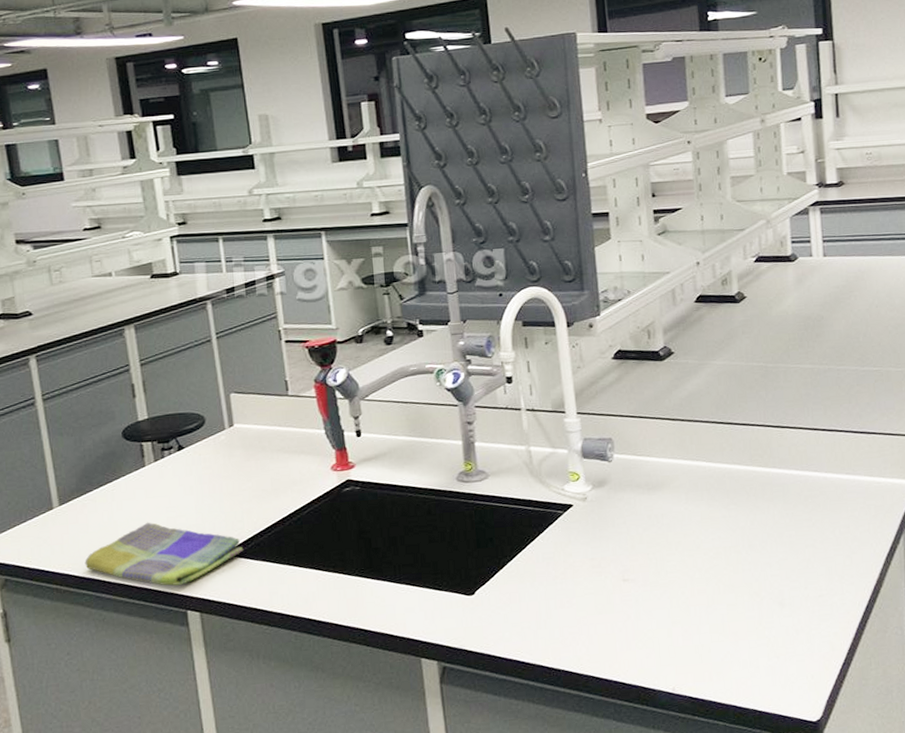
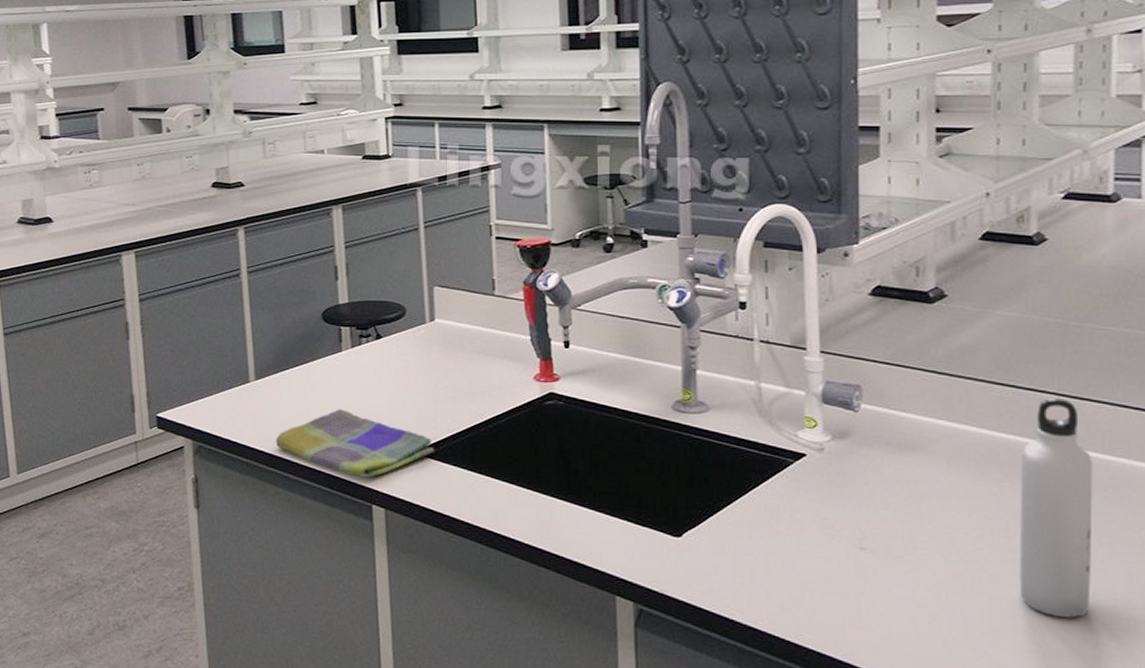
water bottle: none [742,429,803,612] -> present [1020,398,1093,618]

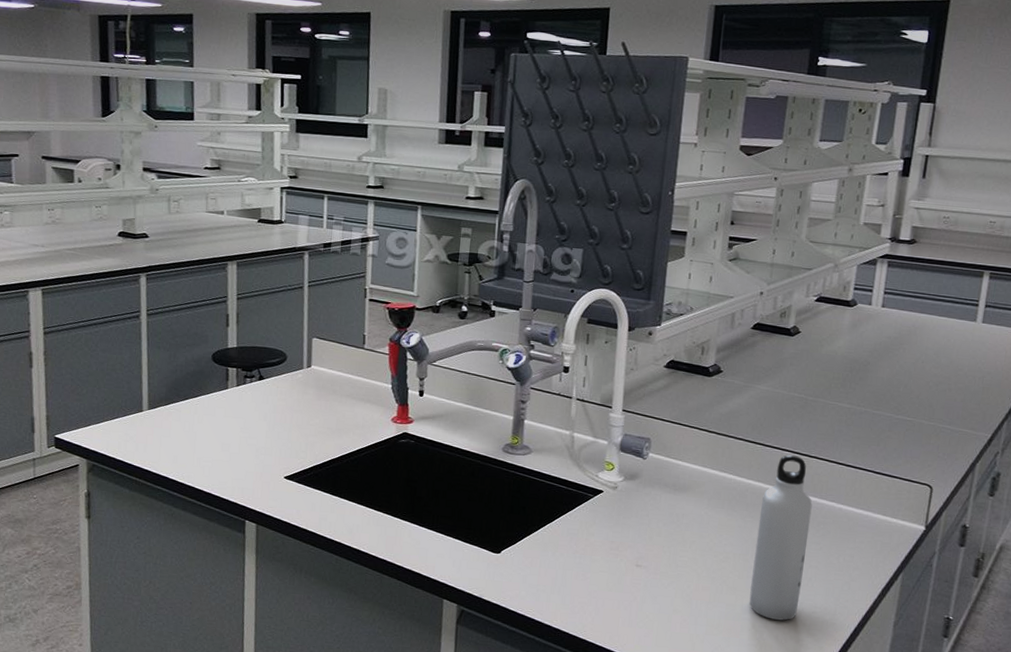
dish towel: present [275,408,435,478] -> none [163,437,303,497]

